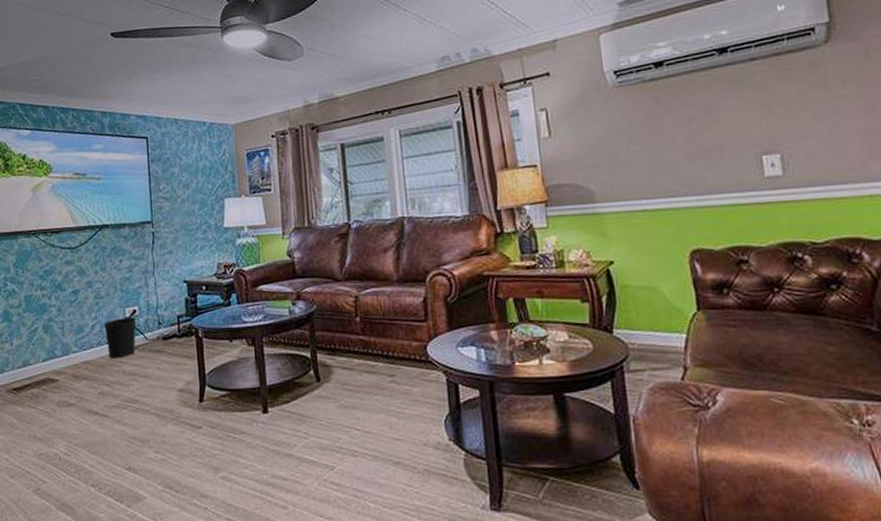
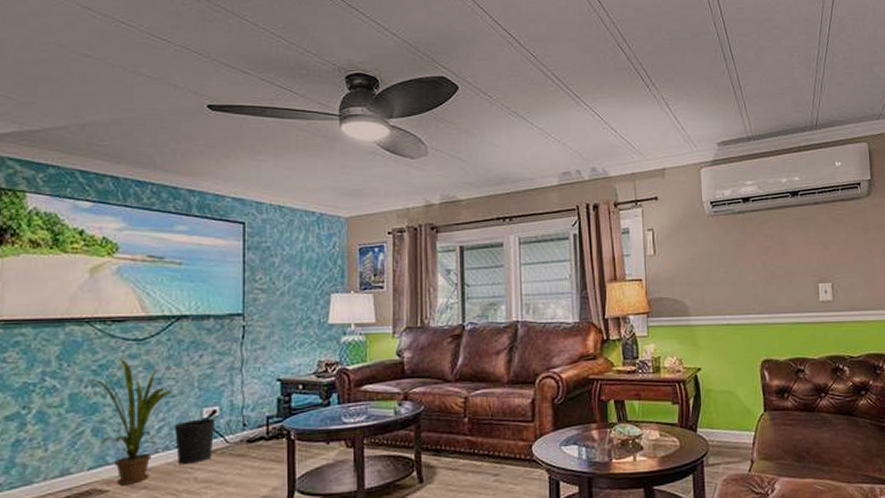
house plant: none [38,262,103,375] -> present [88,357,178,485]

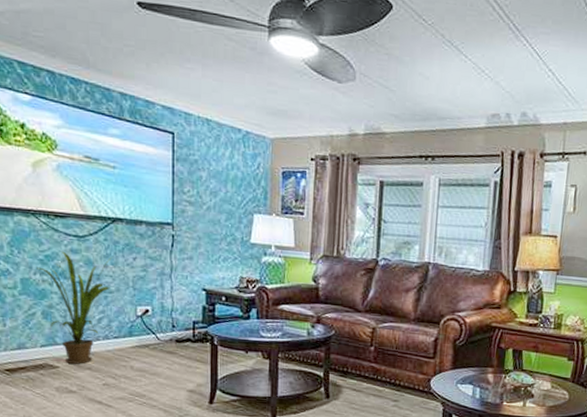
wastebasket: present [174,418,216,465] -> none [112,315,148,355]

